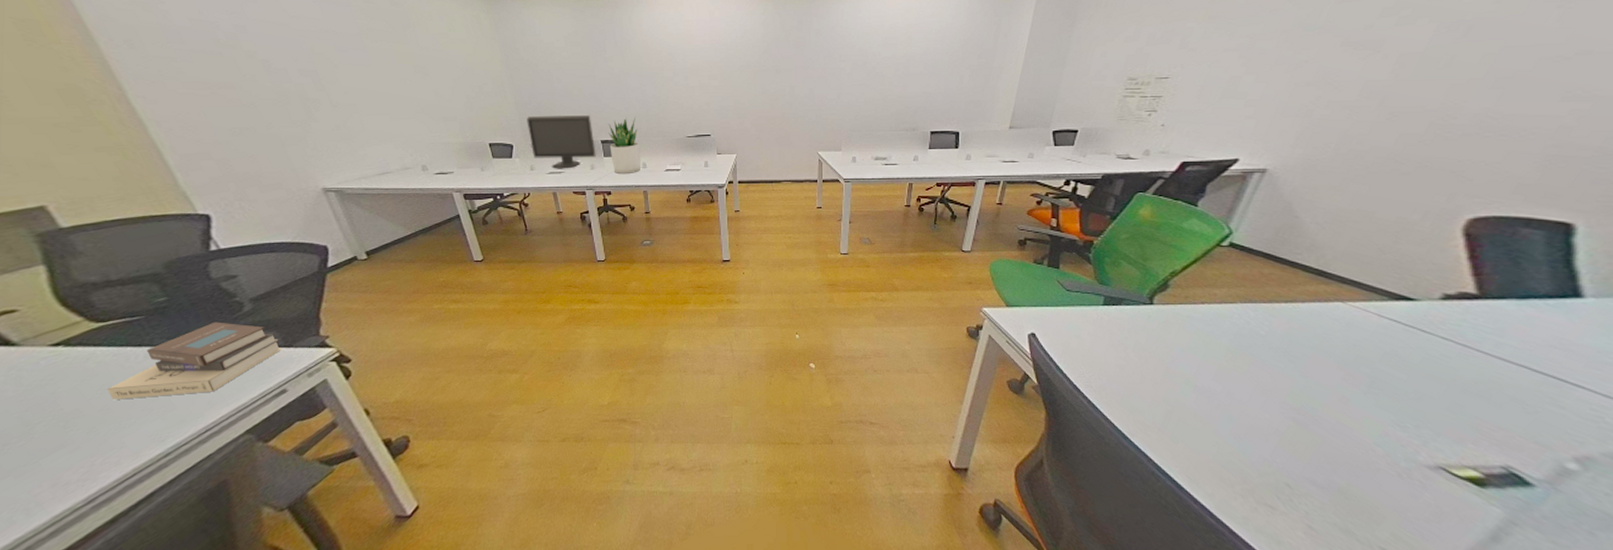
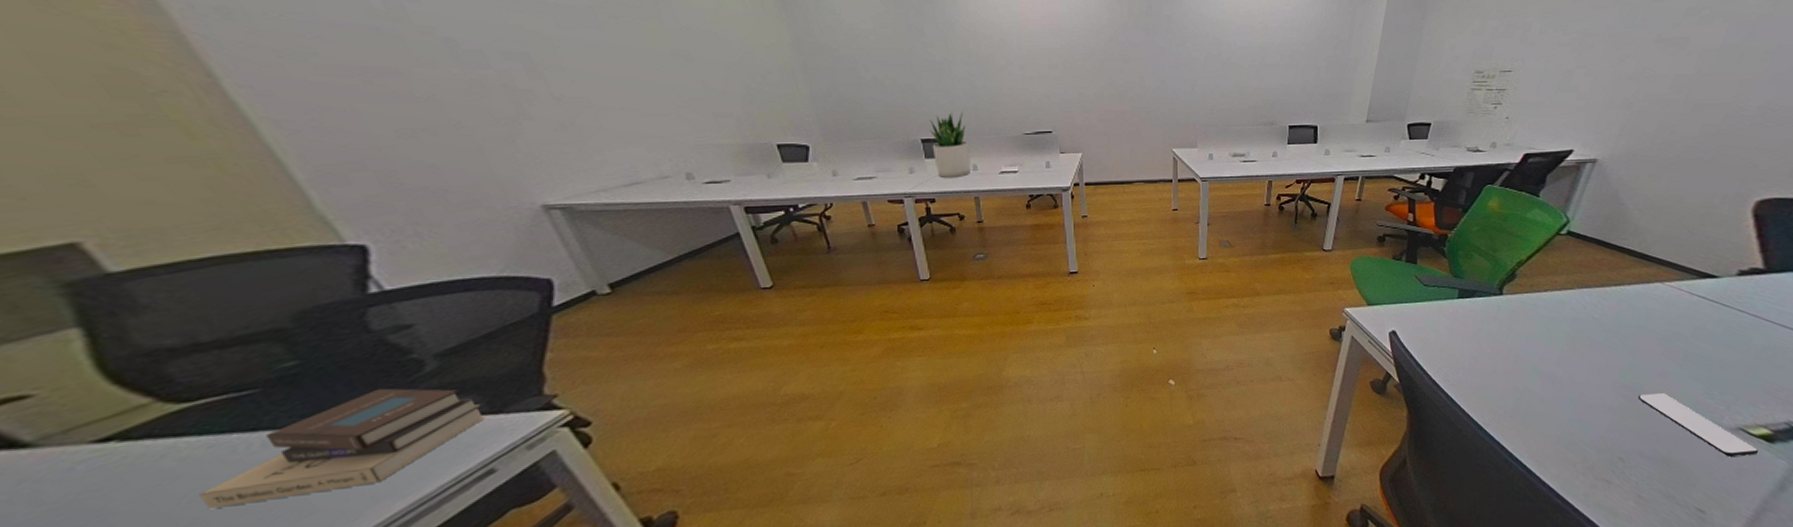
monitor: present [527,115,596,169] -> none [826,109,916,174]
phone: none [1311,419,1464,498] -> present [1638,393,1758,457]

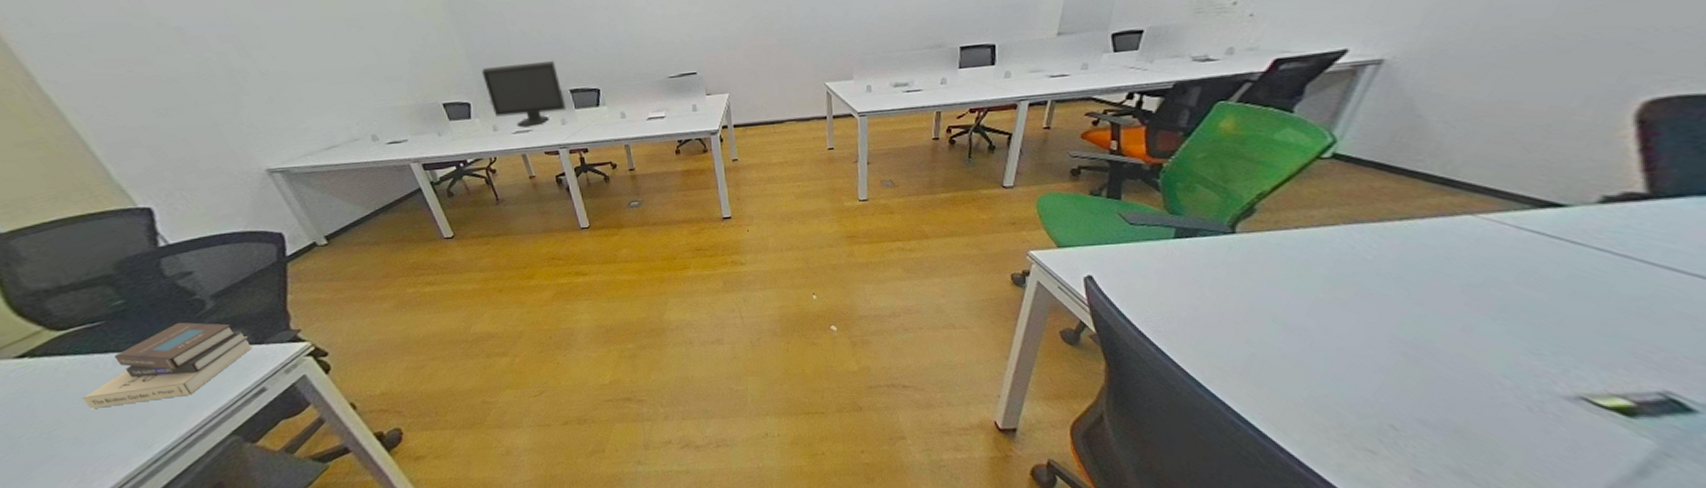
monitor: none [826,109,916,174] -> present [482,61,566,127]
planter: present [930,112,970,178] -> none [576,59,619,127]
phone: present [1638,393,1758,457] -> none [1424,351,1609,431]

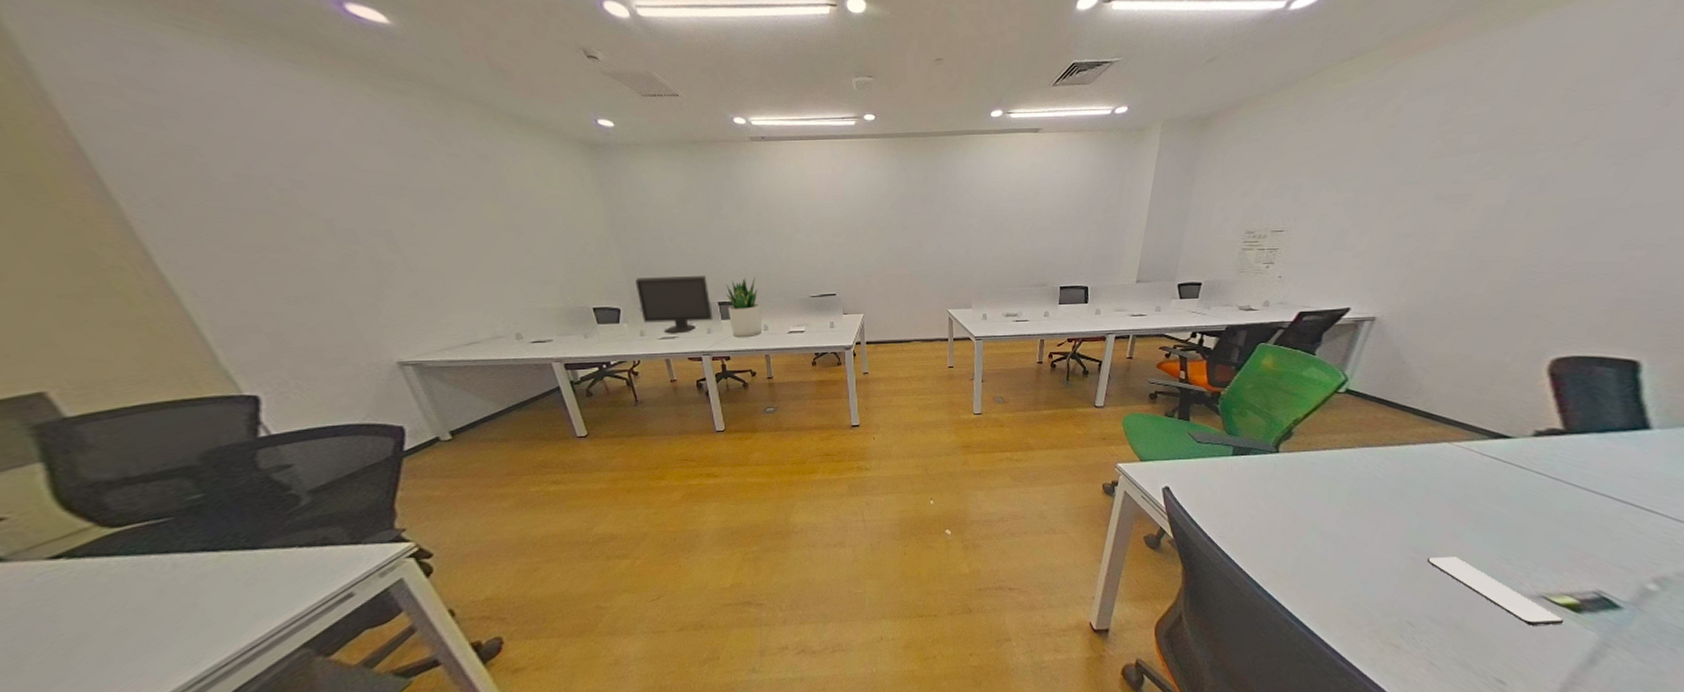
books: present [82,322,254,408] -> none [124,519,348,618]
planter: none [576,59,619,127] -> present [726,277,762,337]
phone: none [1424,351,1609,431] -> present [1427,556,1564,626]

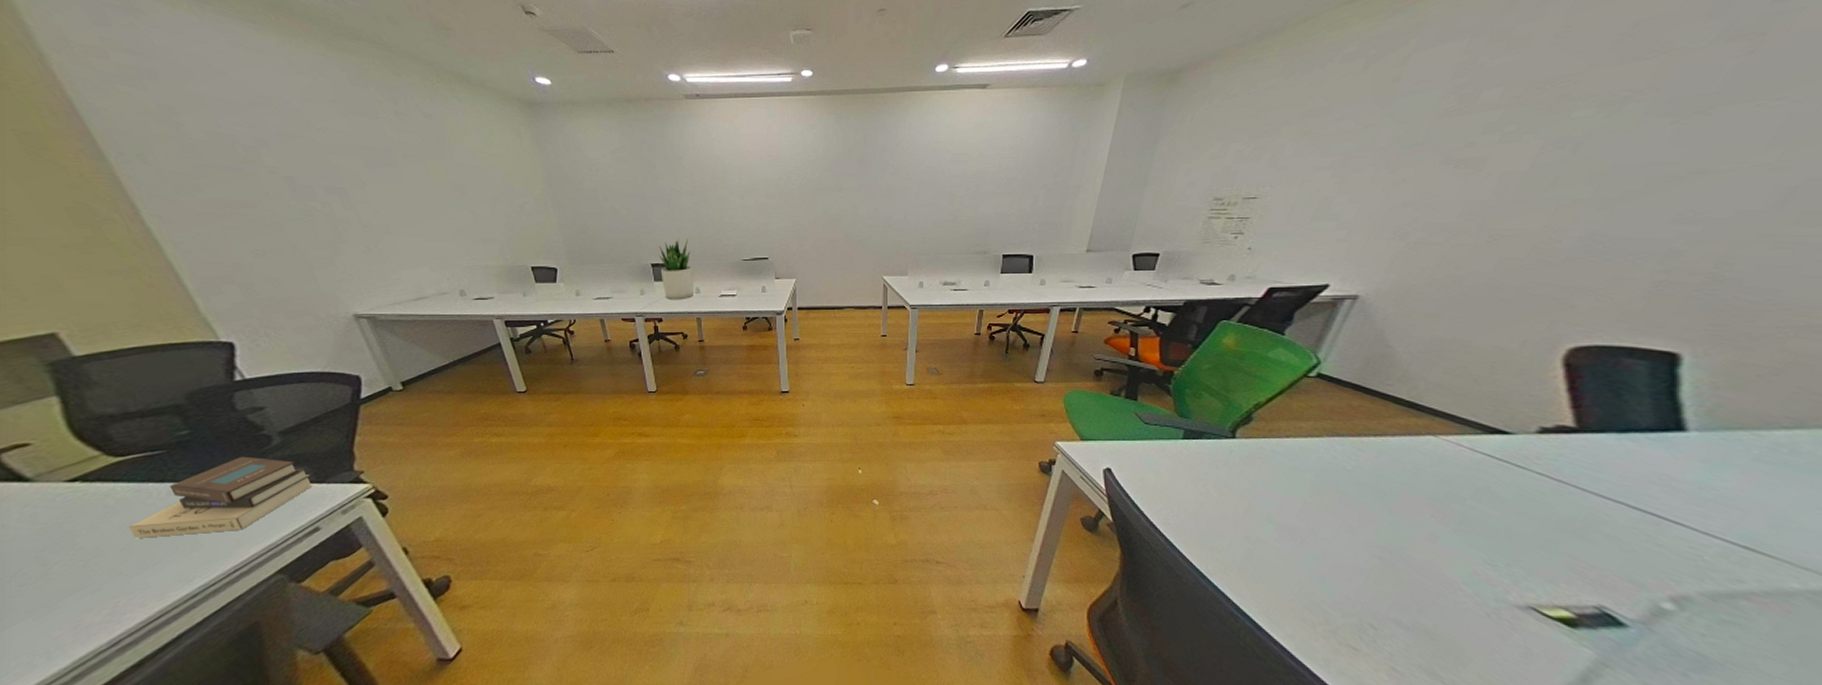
books: none [124,519,348,618] -> present [129,456,314,538]
monitor: present [635,275,713,334] -> none [571,236,646,295]
phone: present [1427,556,1564,626] -> none [1397,557,1555,639]

